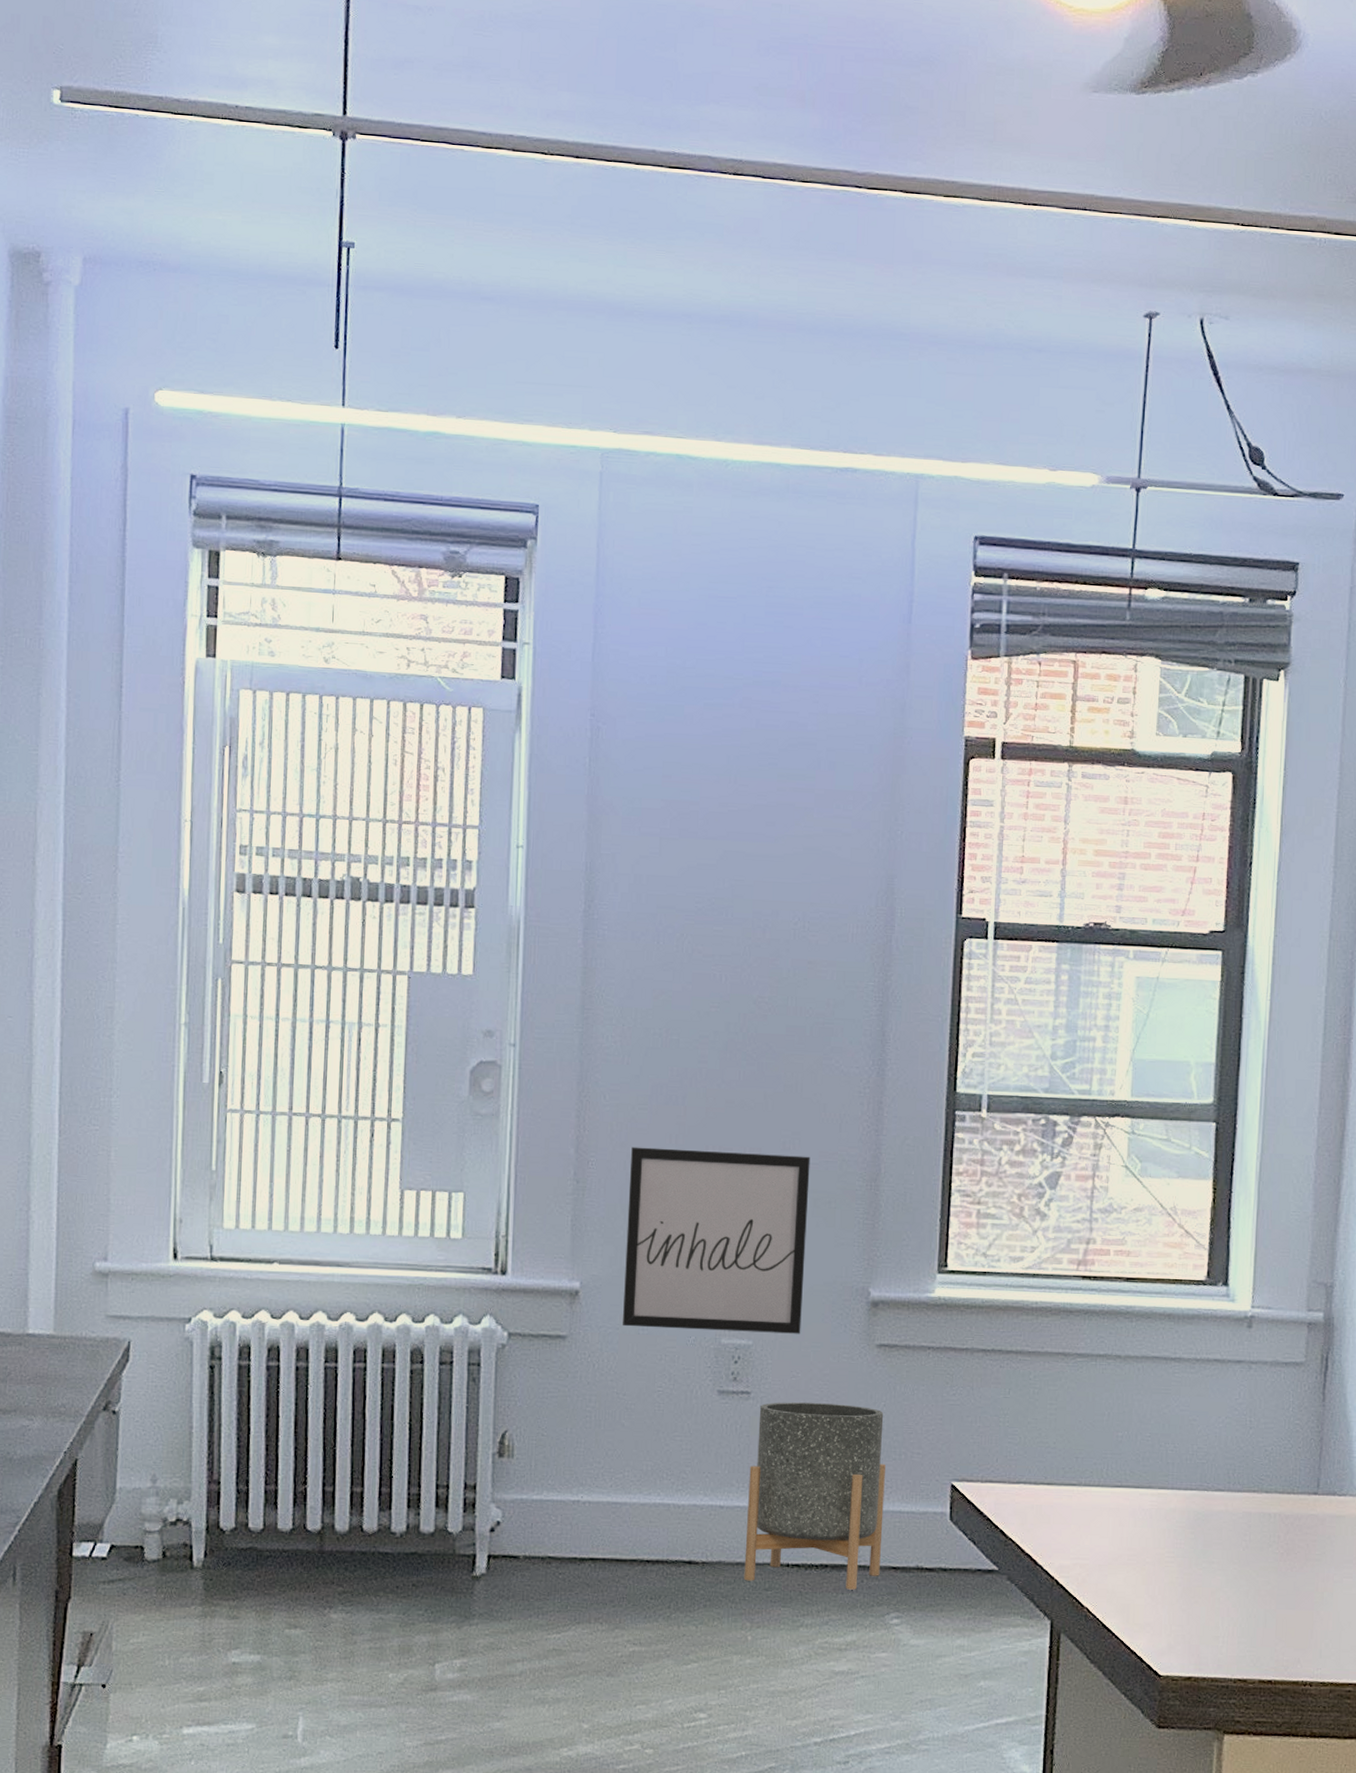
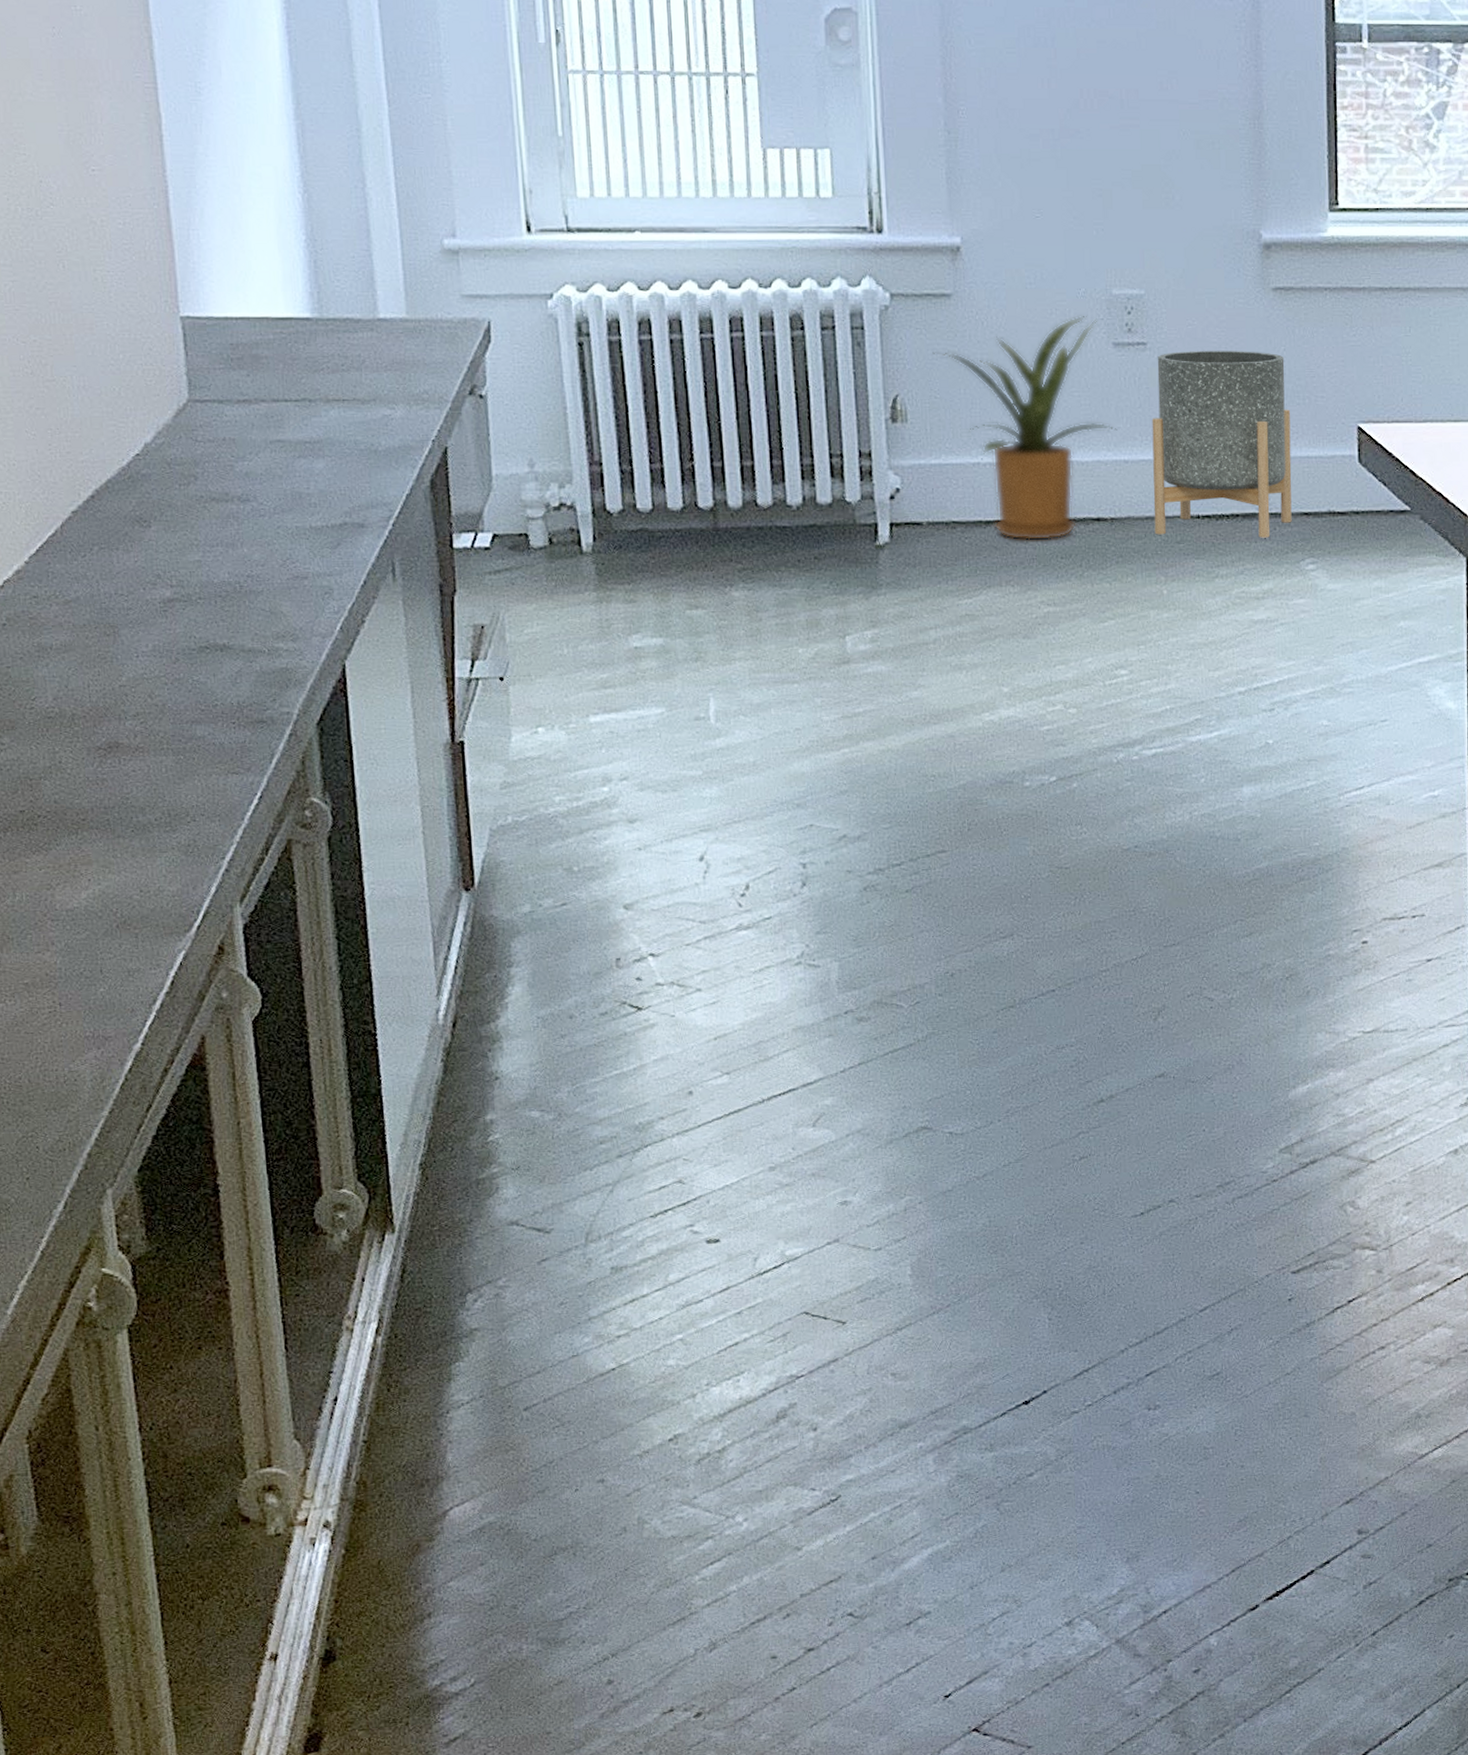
house plant: none [543,1363,715,1581] -> present [932,316,1117,541]
wall art: present [622,1147,810,1334] -> none [1002,93,1194,282]

